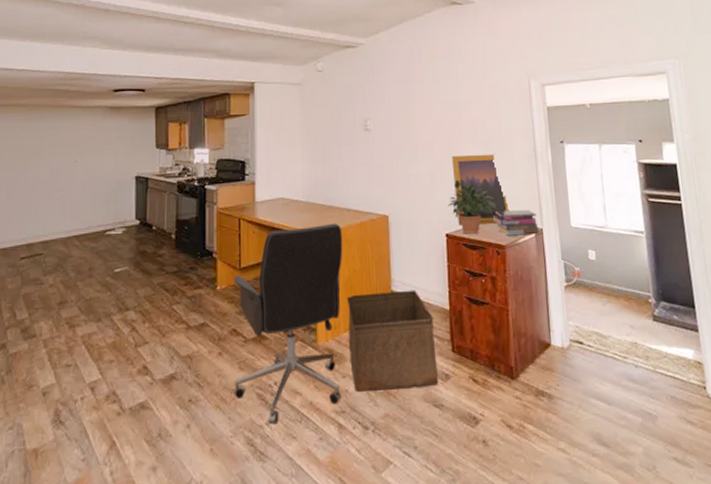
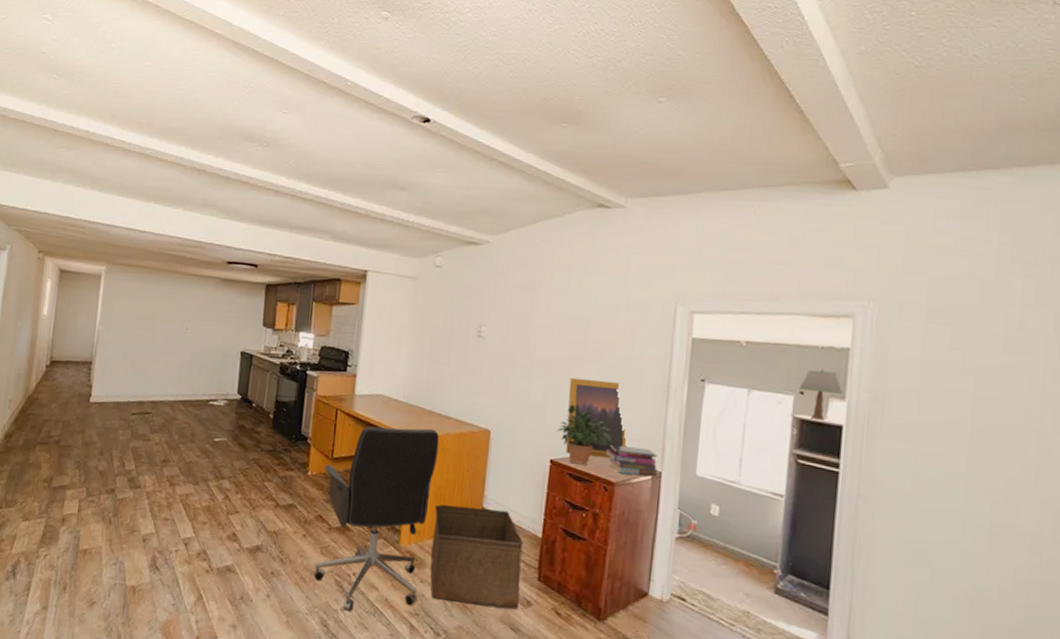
table lamp: none [637,119,672,162] -> present [799,370,844,420]

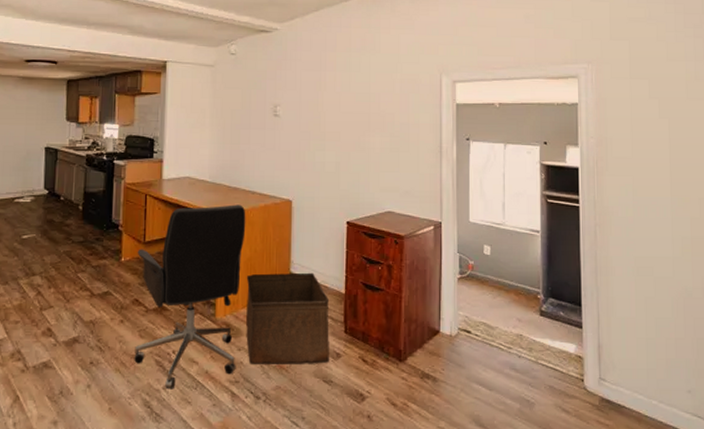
potted plant: present [557,404,613,465] -> none [351,170,398,223]
picture frame: present [566,377,627,459] -> none [358,146,411,216]
books: present [605,444,657,477] -> none [393,202,438,227]
table lamp: present [799,370,844,420] -> none [543,122,577,164]

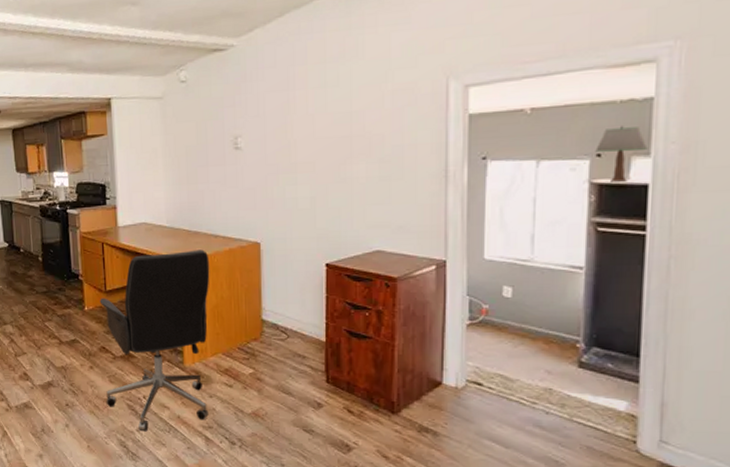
storage bin: present [246,272,329,365] -> none [213,319,309,413]
table lamp: none [543,122,577,164] -> present [595,126,648,182]

